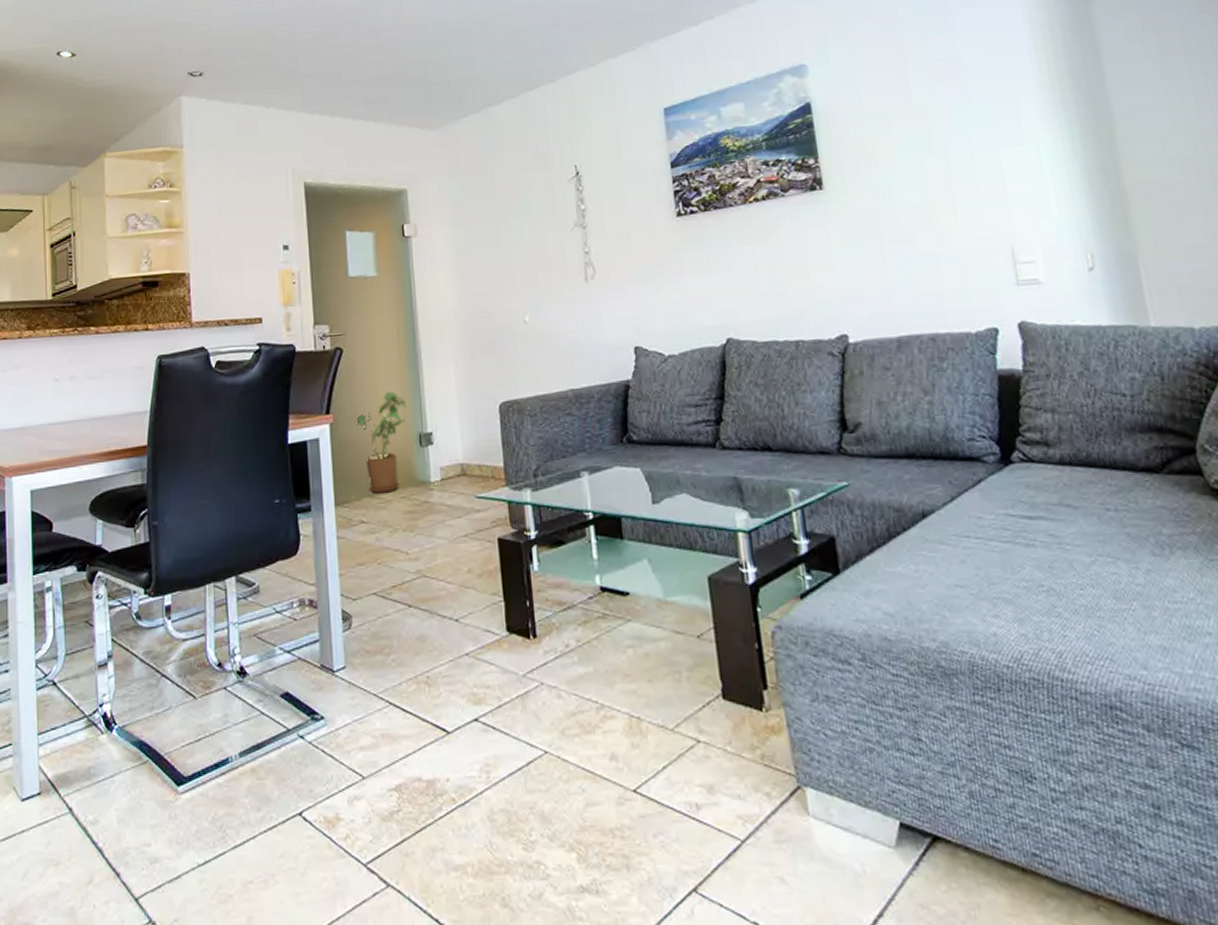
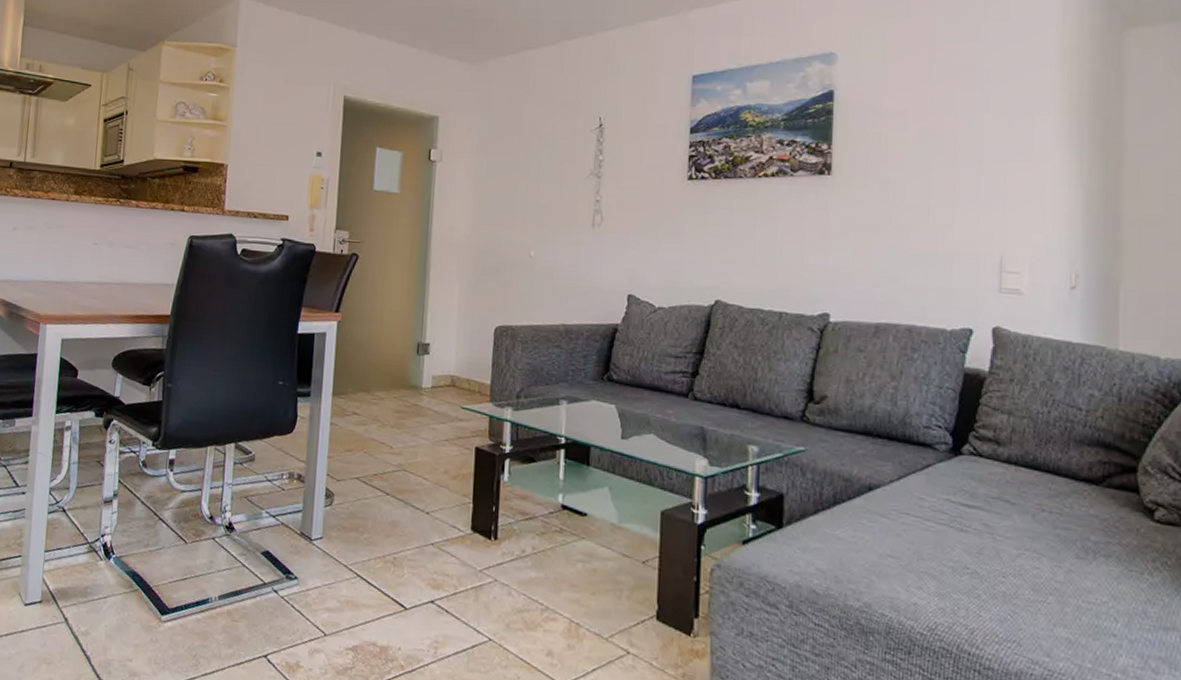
house plant: present [354,391,406,494] -> none [360,300,409,391]

